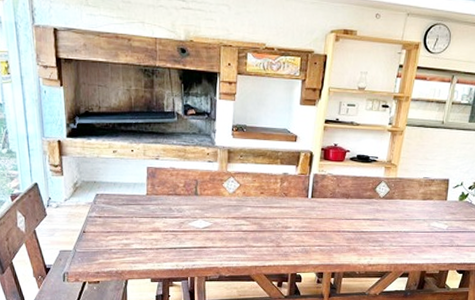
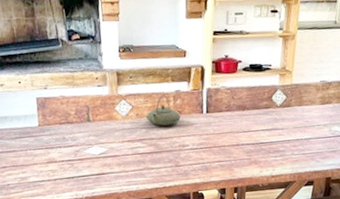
teapot: none [252,176,286,206] -> present [145,95,181,126]

